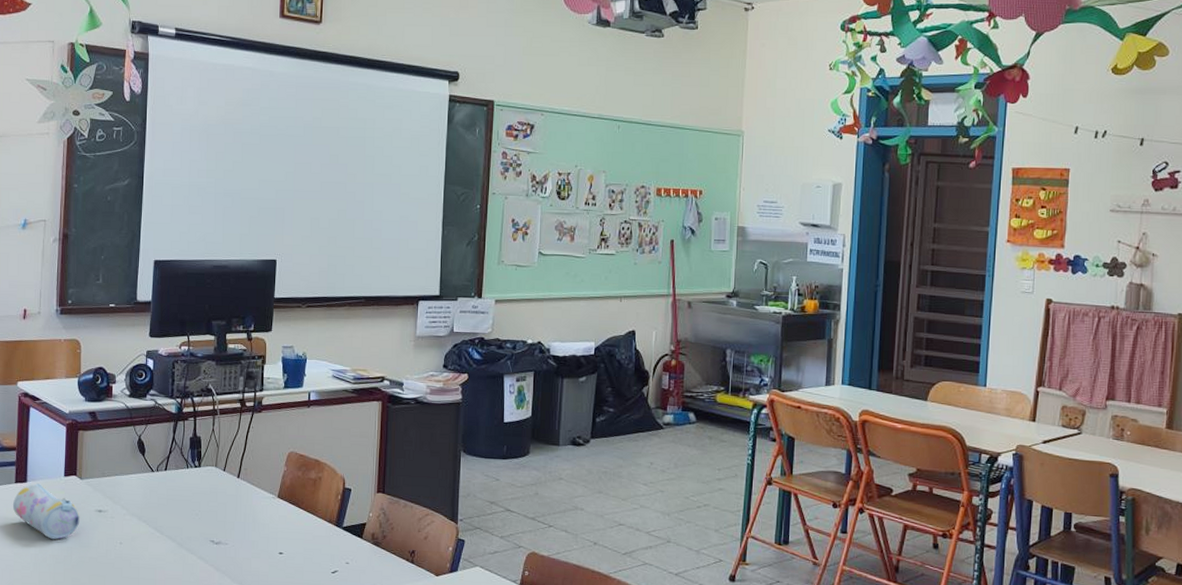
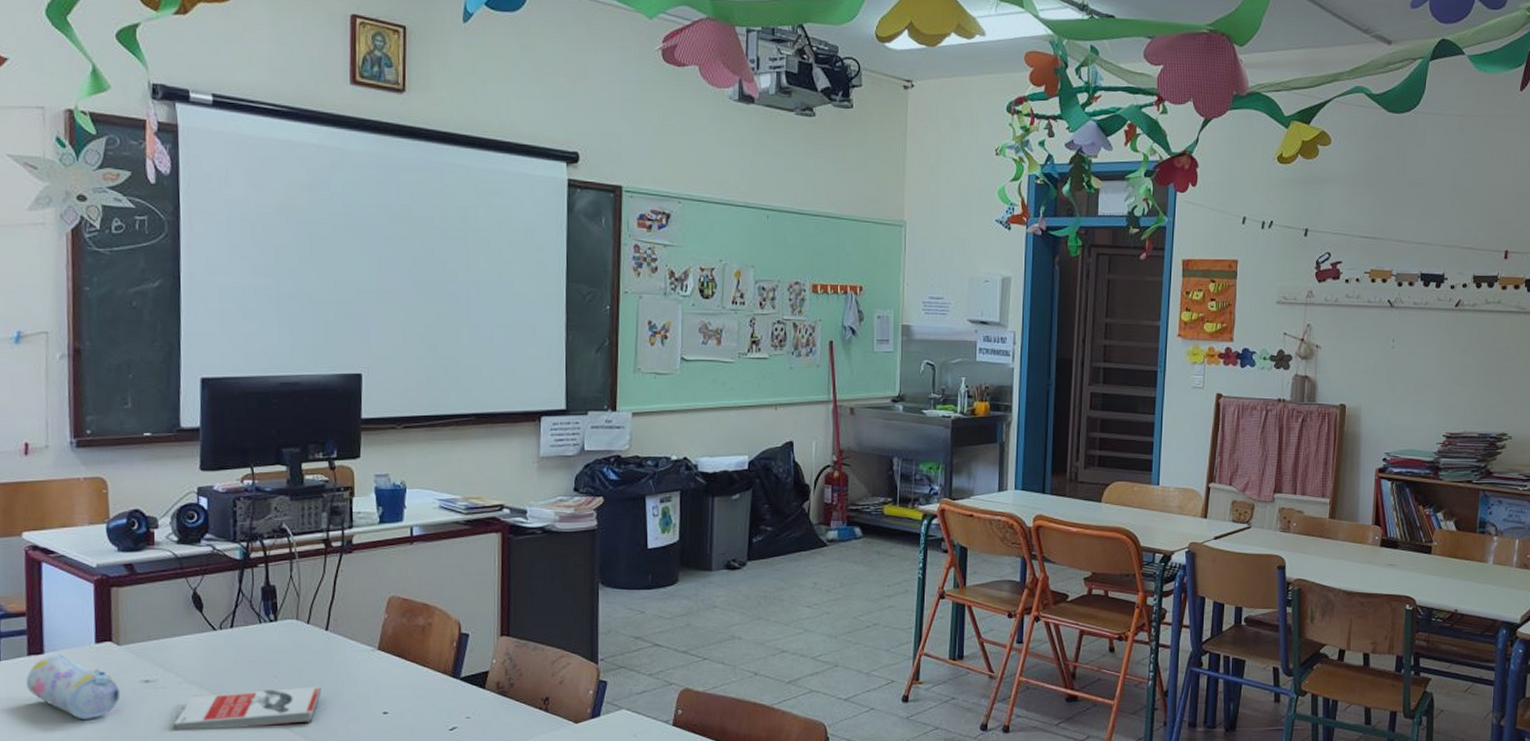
book: none [119,525,231,557] -> present [175,686,321,729]

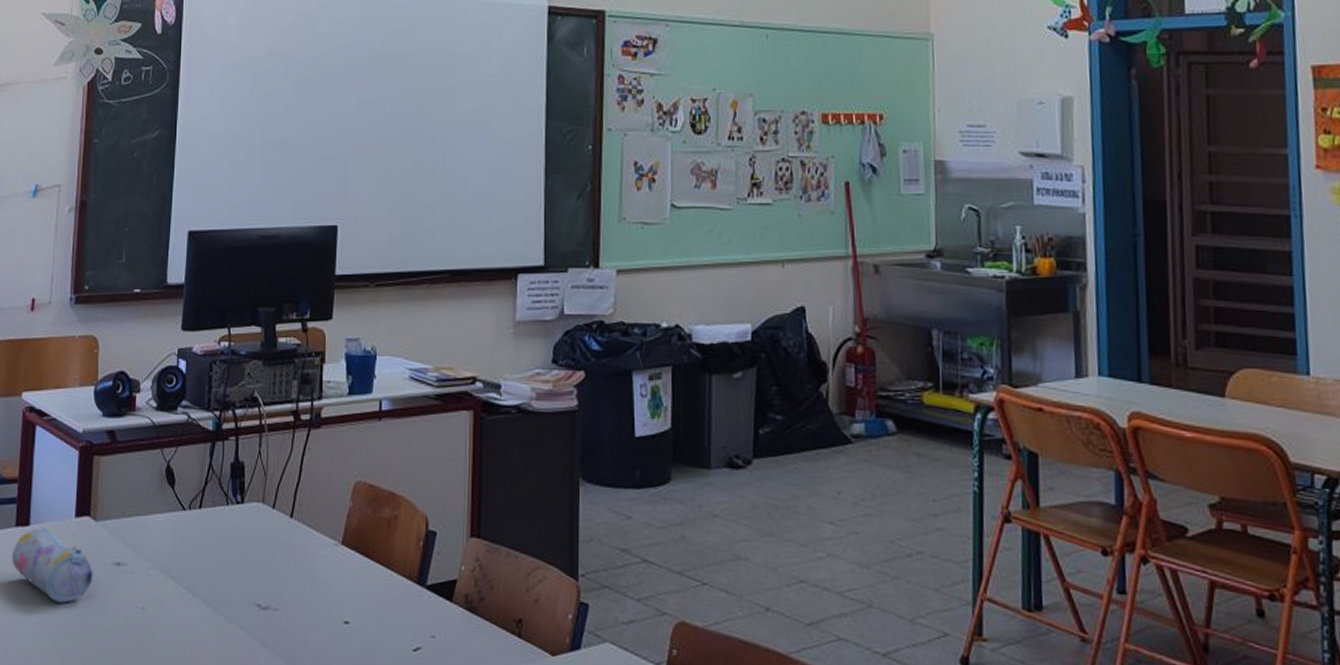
book: present [175,686,321,729] -> none [140,583,283,628]

